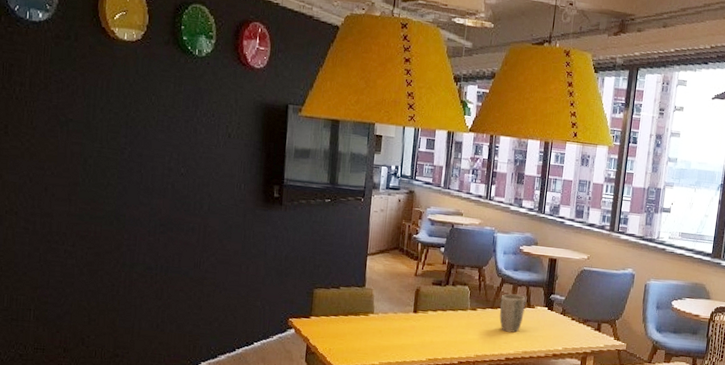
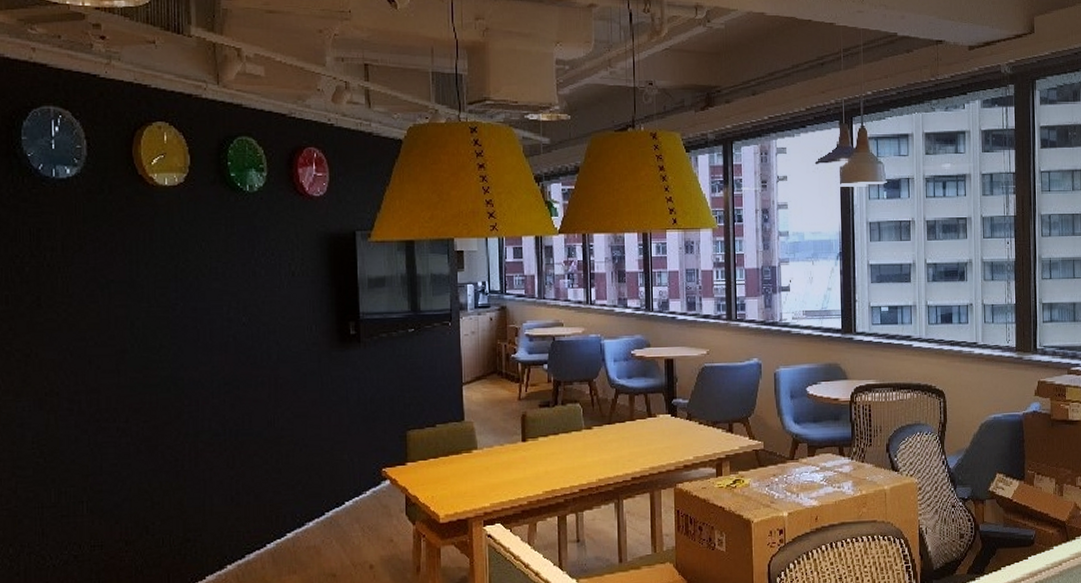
plant pot: present [499,294,526,333] -> none [617,404,646,448]

